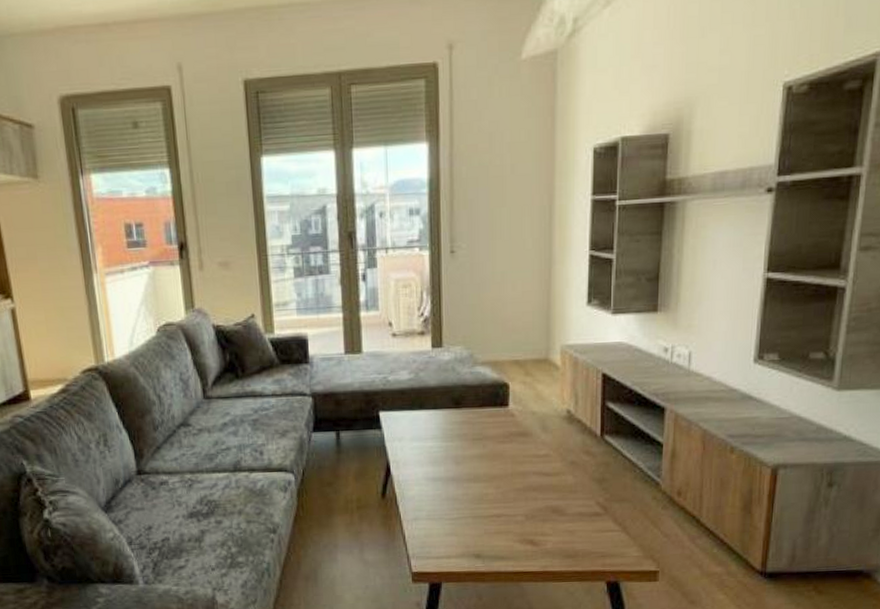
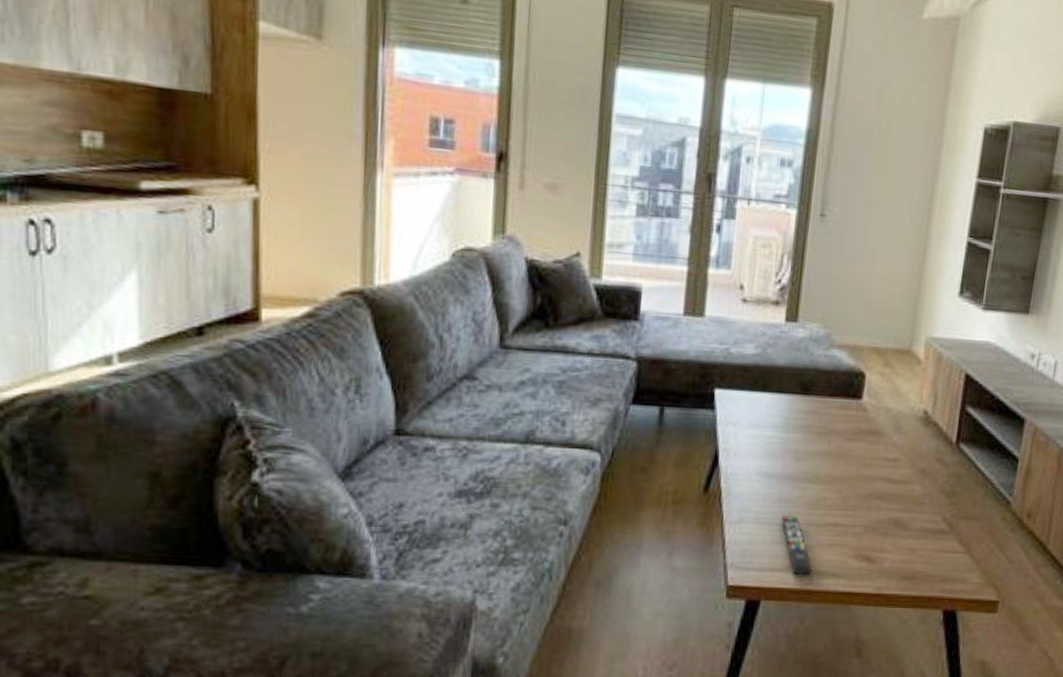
remote control: none [451,511,482,560] -> present [781,515,812,575]

